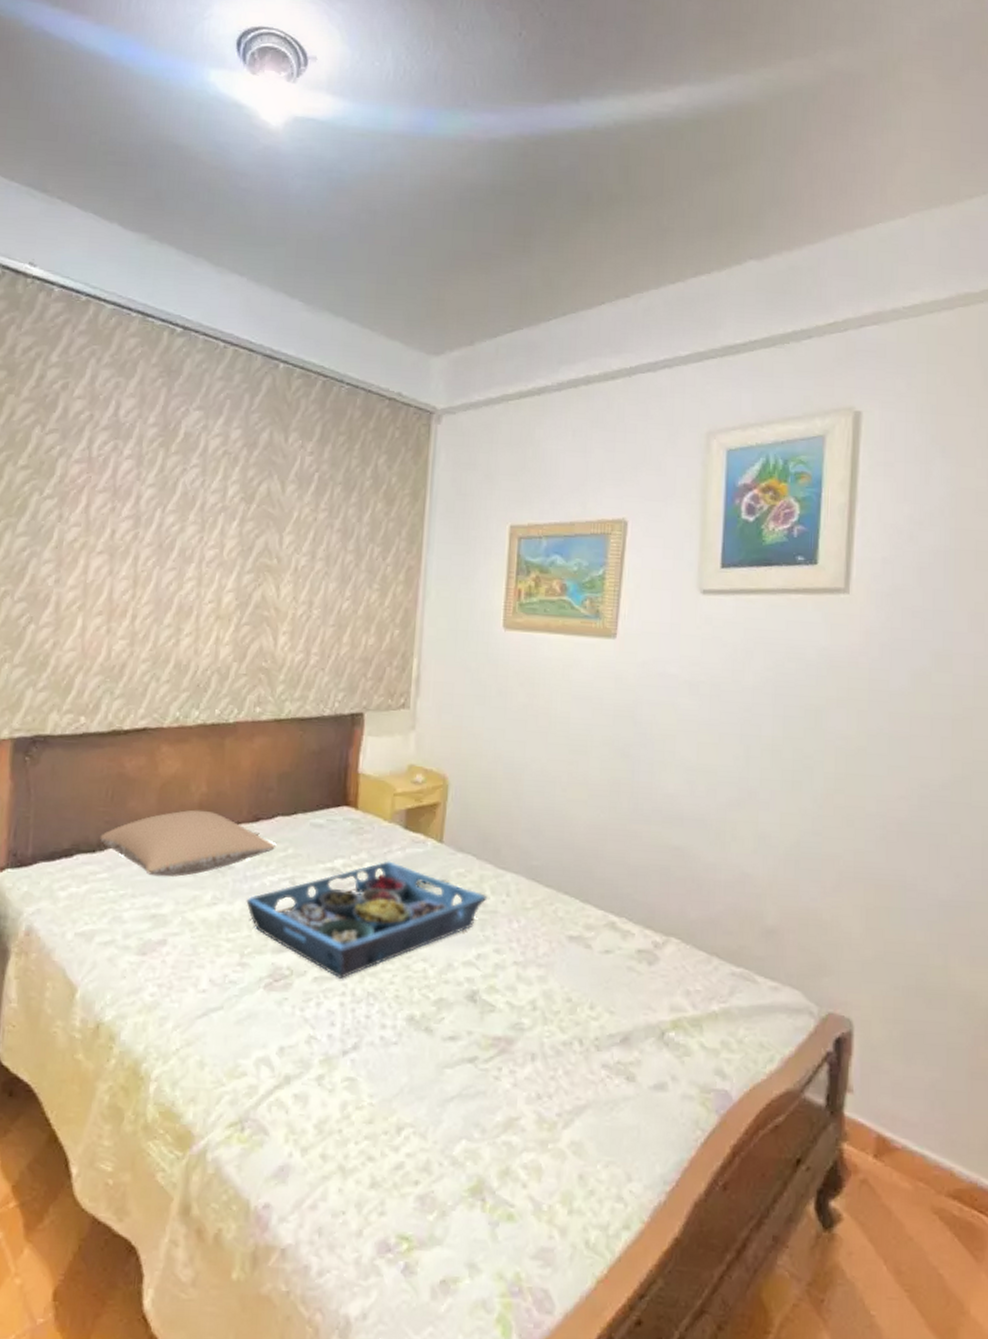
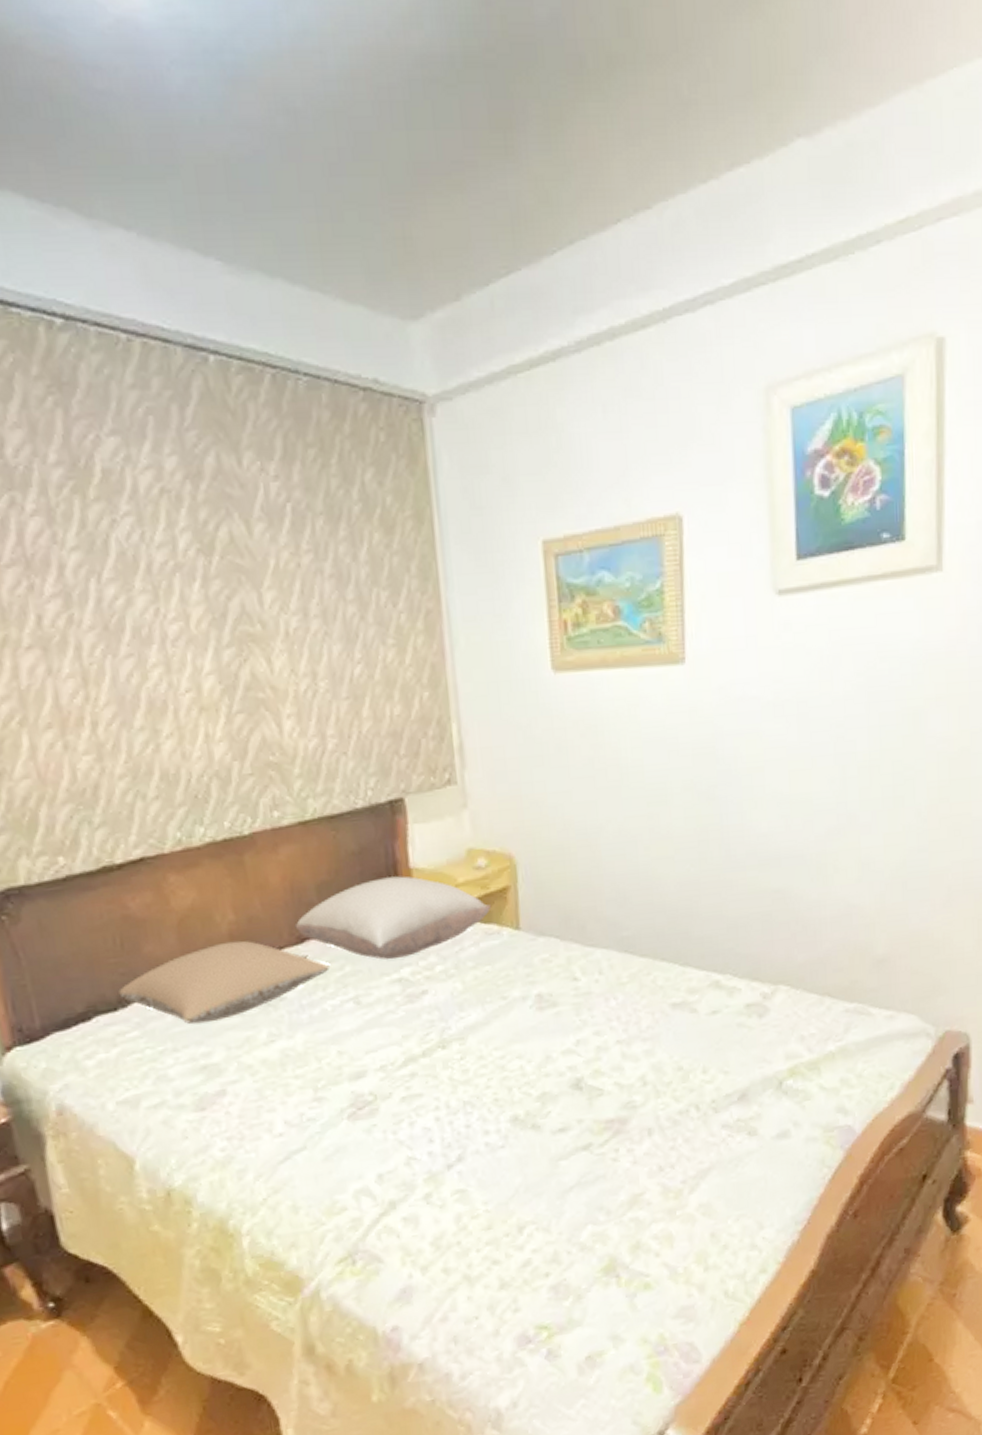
serving tray: present [246,861,486,979] -> none [308,959,577,1093]
pillow: none [254,777,422,850] -> present [294,876,492,960]

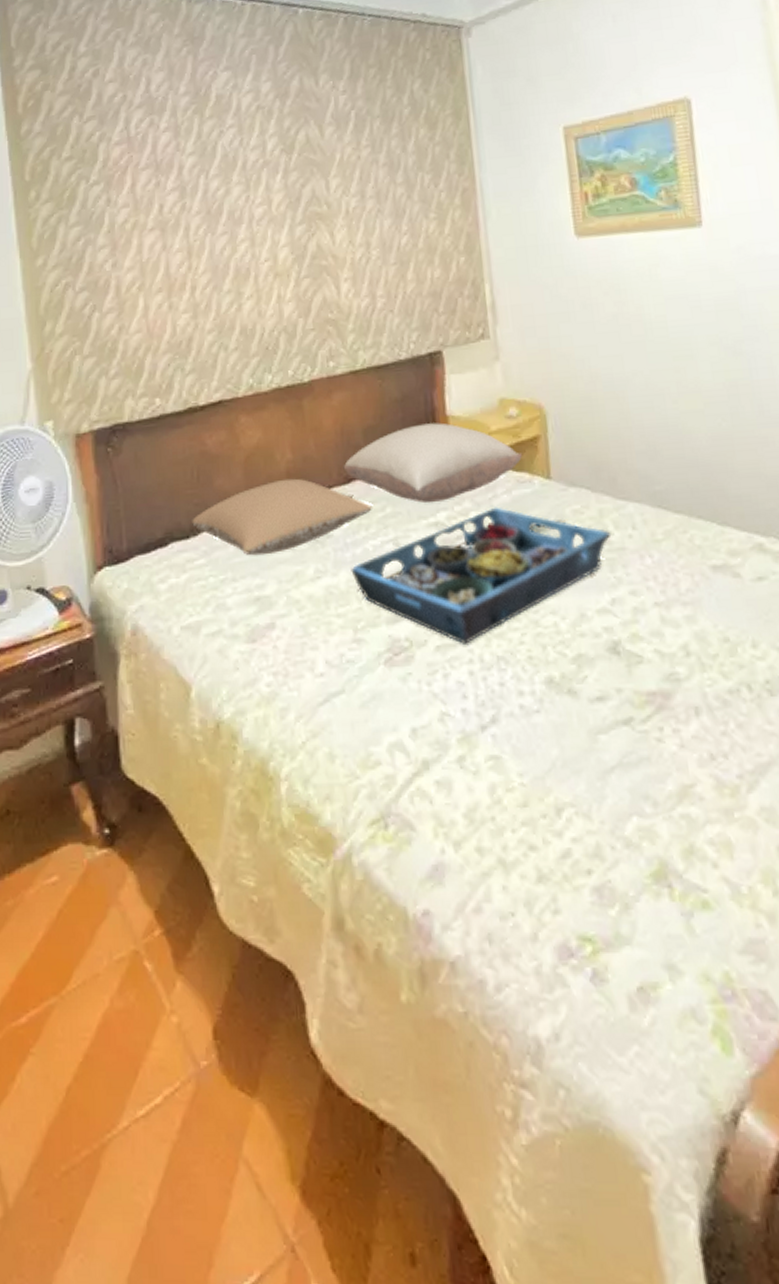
serving tray: none [308,959,577,1093] -> present [351,507,610,644]

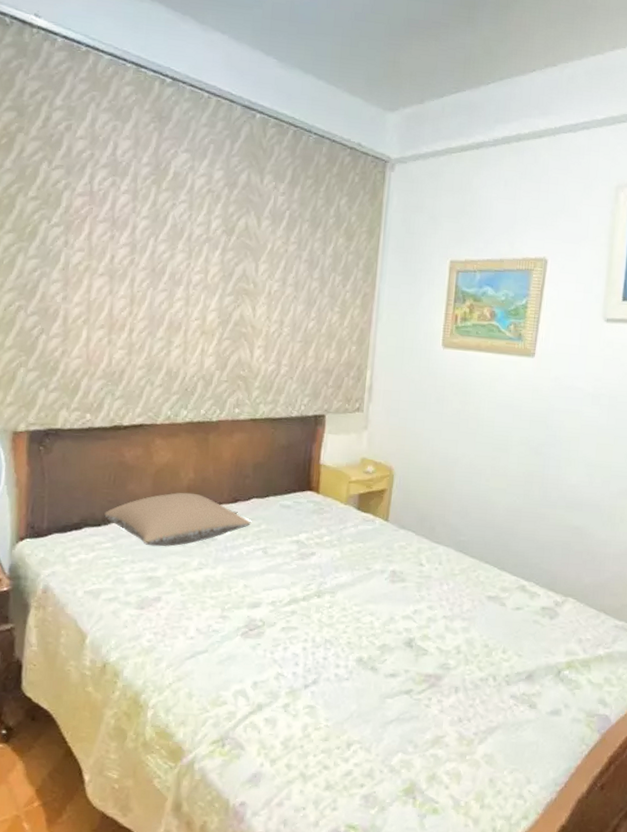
pillow: present [343,422,523,504] -> none [233,467,372,526]
serving tray: present [351,507,610,644] -> none [226,535,423,629]

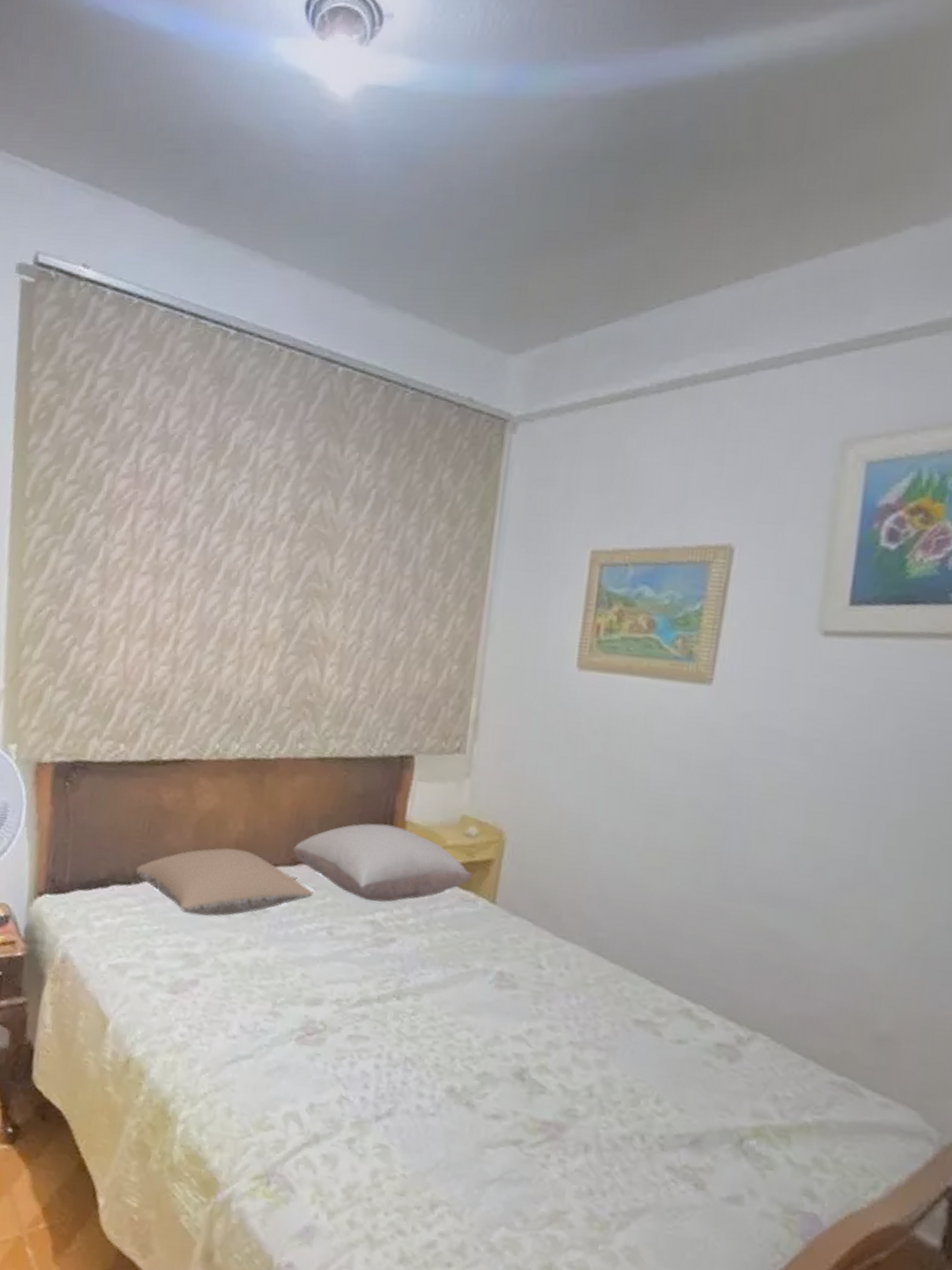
pillow: none [233,467,372,526] -> present [292,823,473,902]

